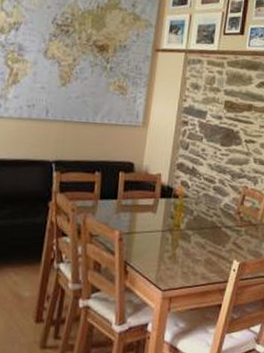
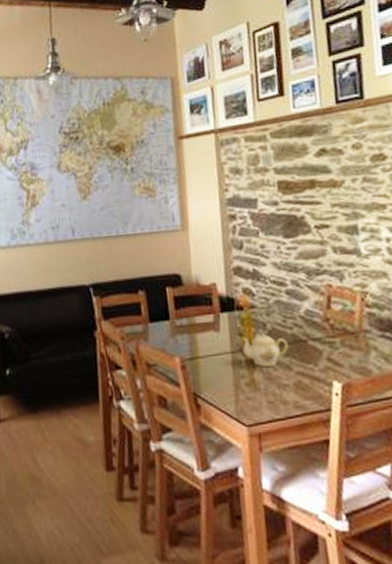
teapot: none [171,218,207,246] -> present [241,333,289,368]

